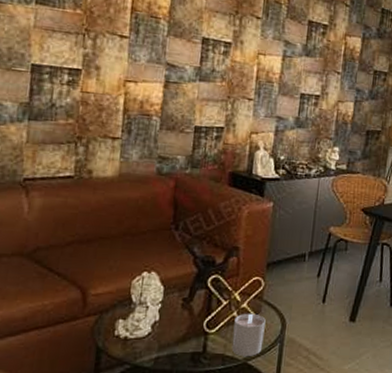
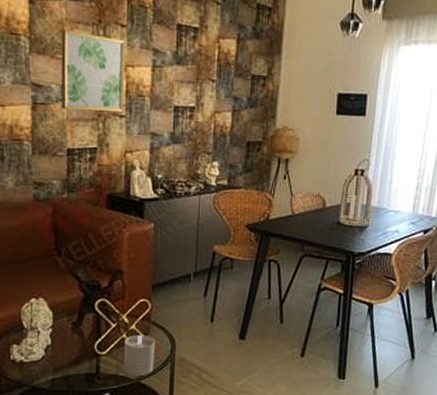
wall art: none [192,17,259,95] -> present [60,30,125,112]

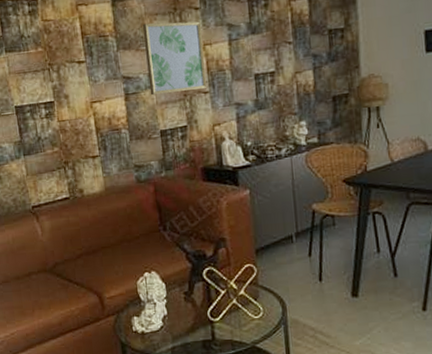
candle: present [124,334,155,376] -> none [235,299,268,340]

